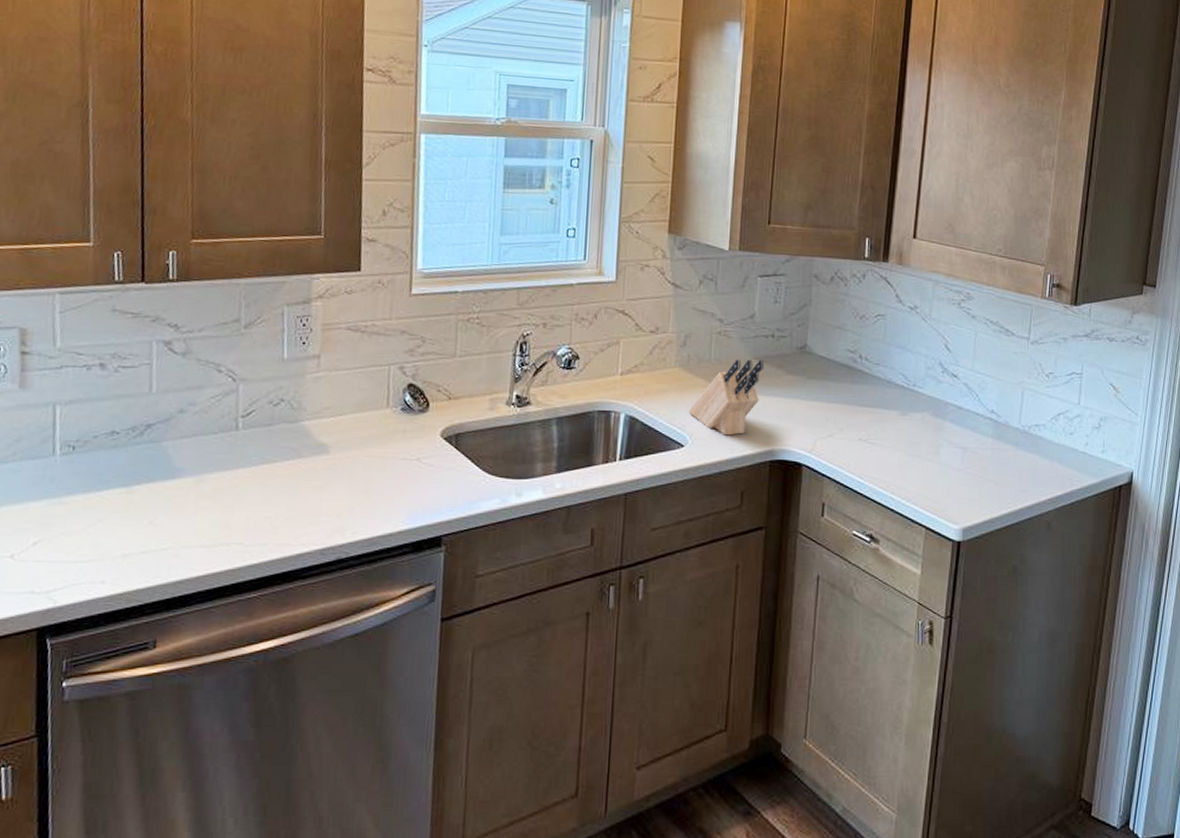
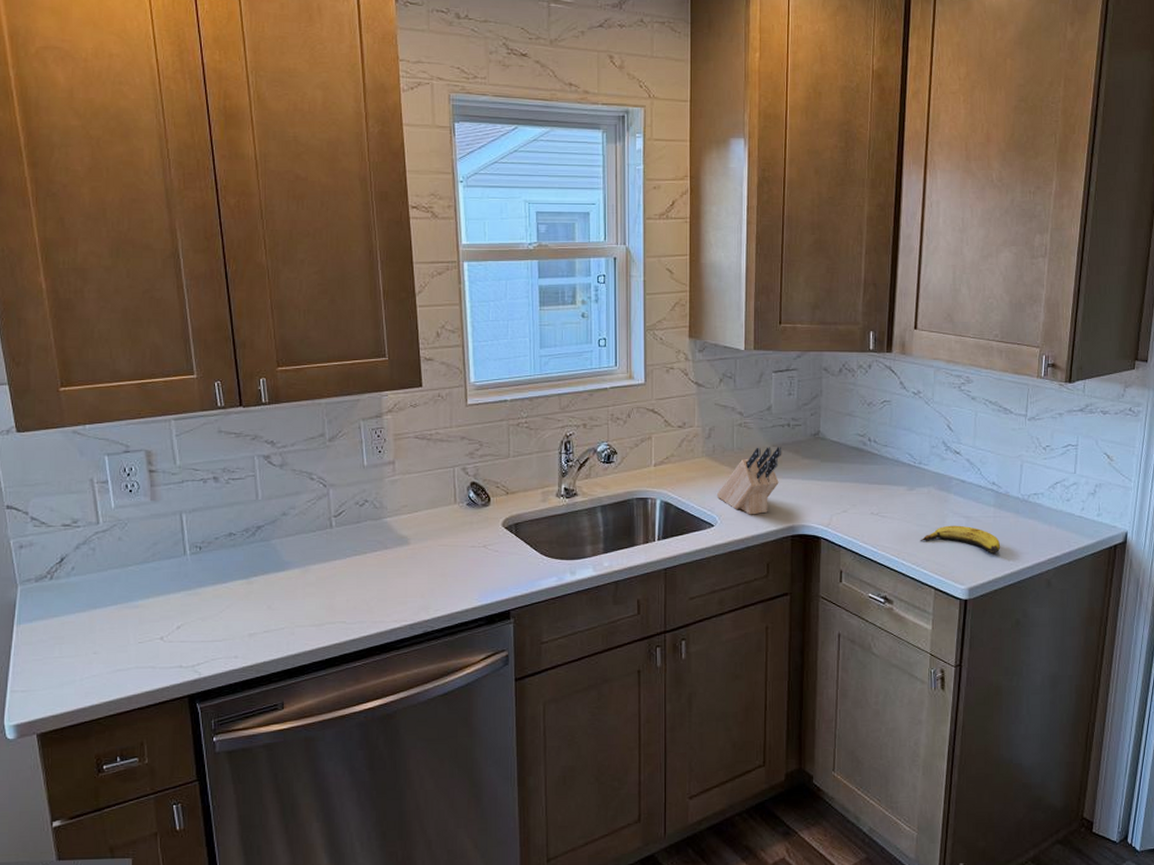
banana: none [911,456,999,490] -> present [920,525,1001,554]

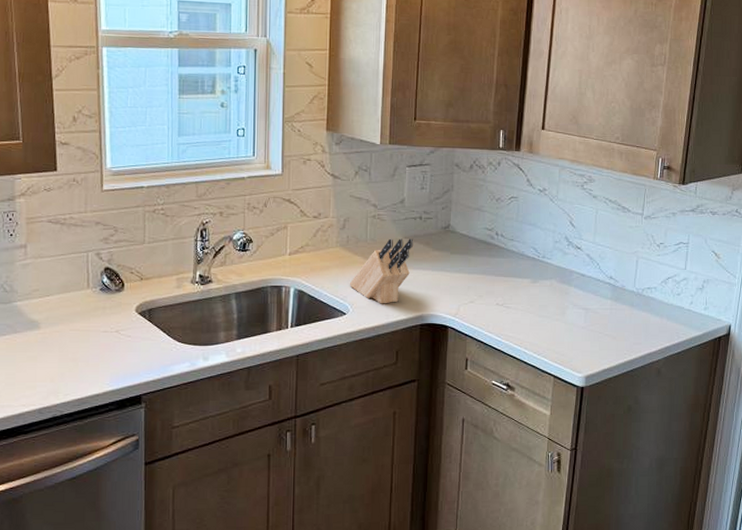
banana: present [920,525,1001,554] -> none [541,316,616,344]

